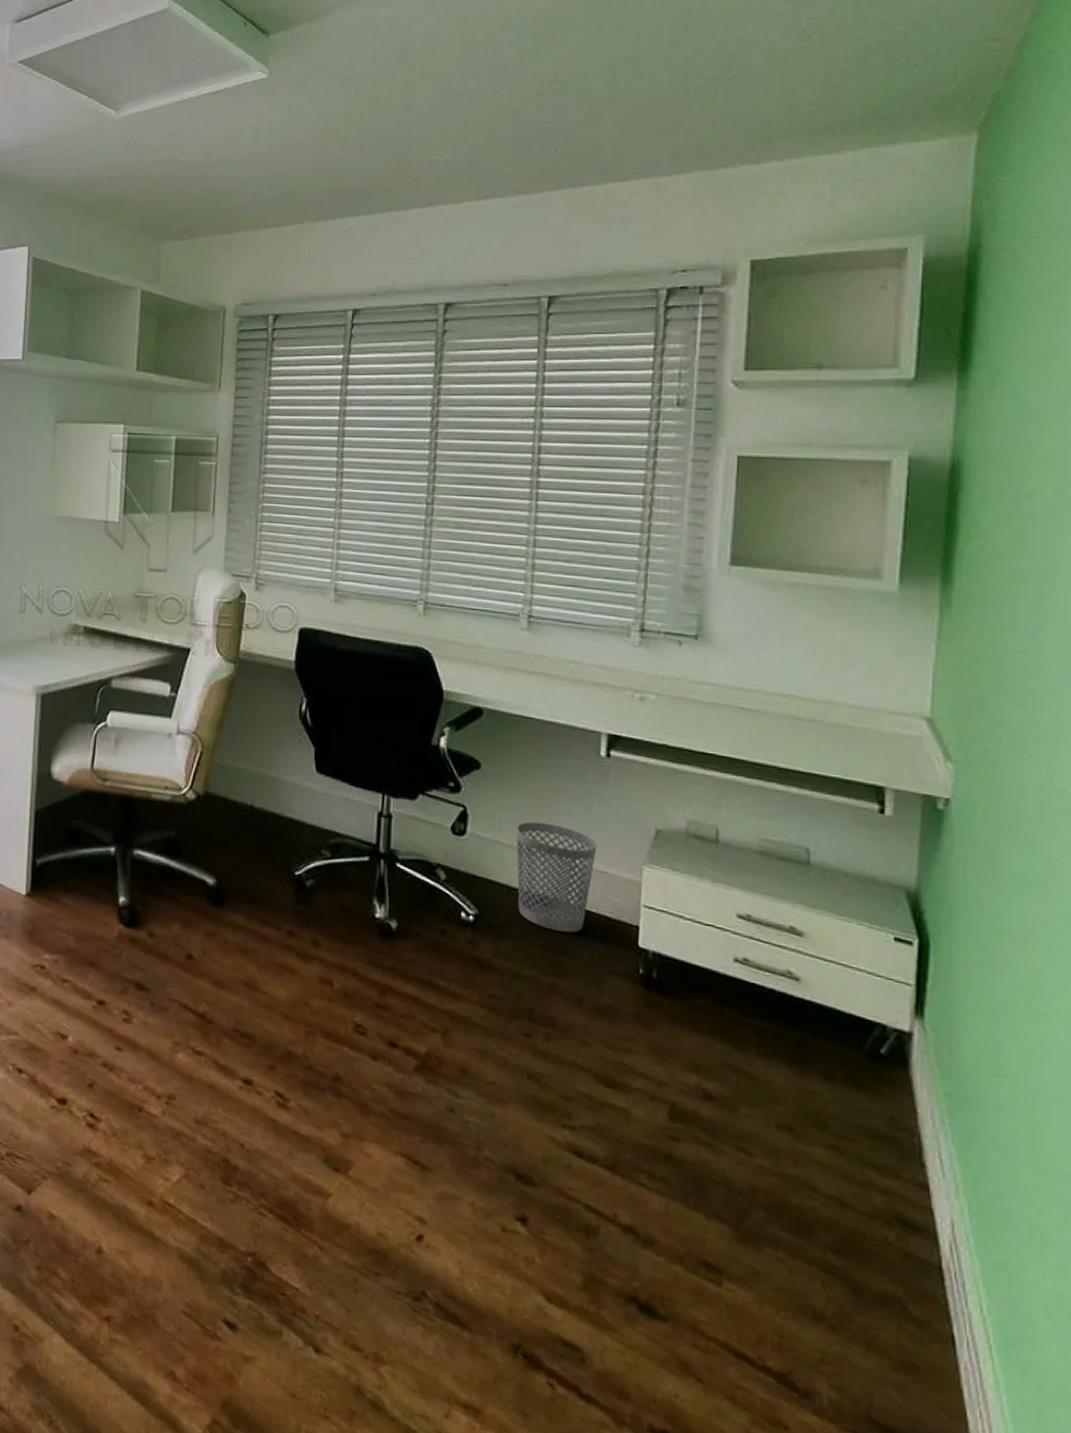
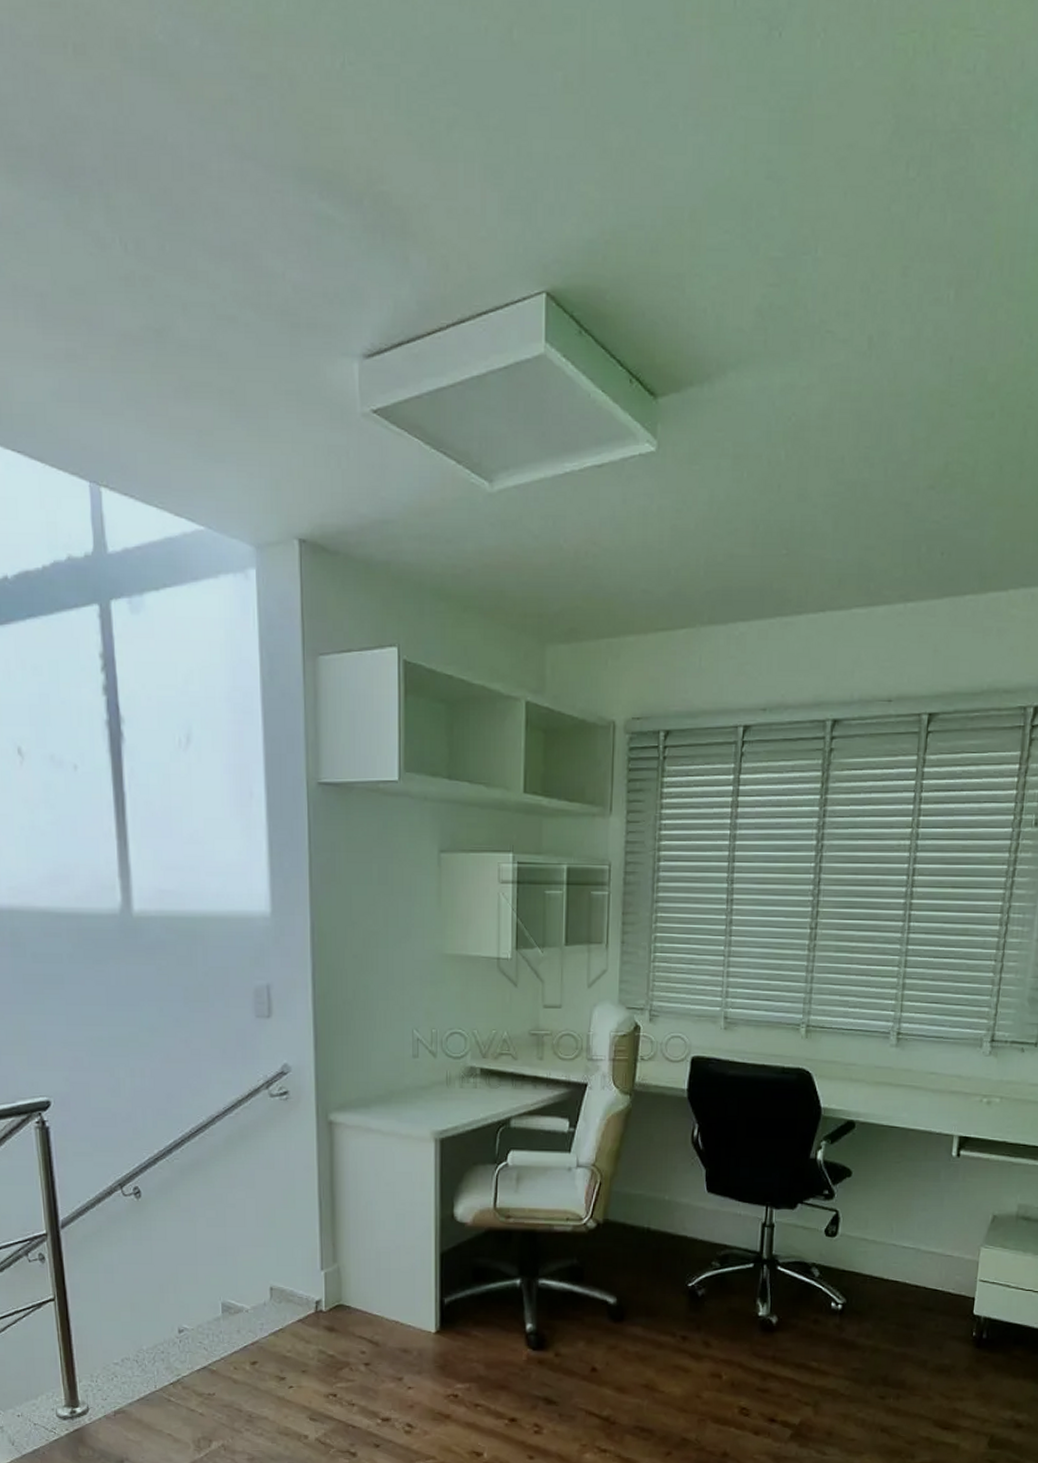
wastebasket: present [516,821,597,933] -> none [878,1218,945,1309]

